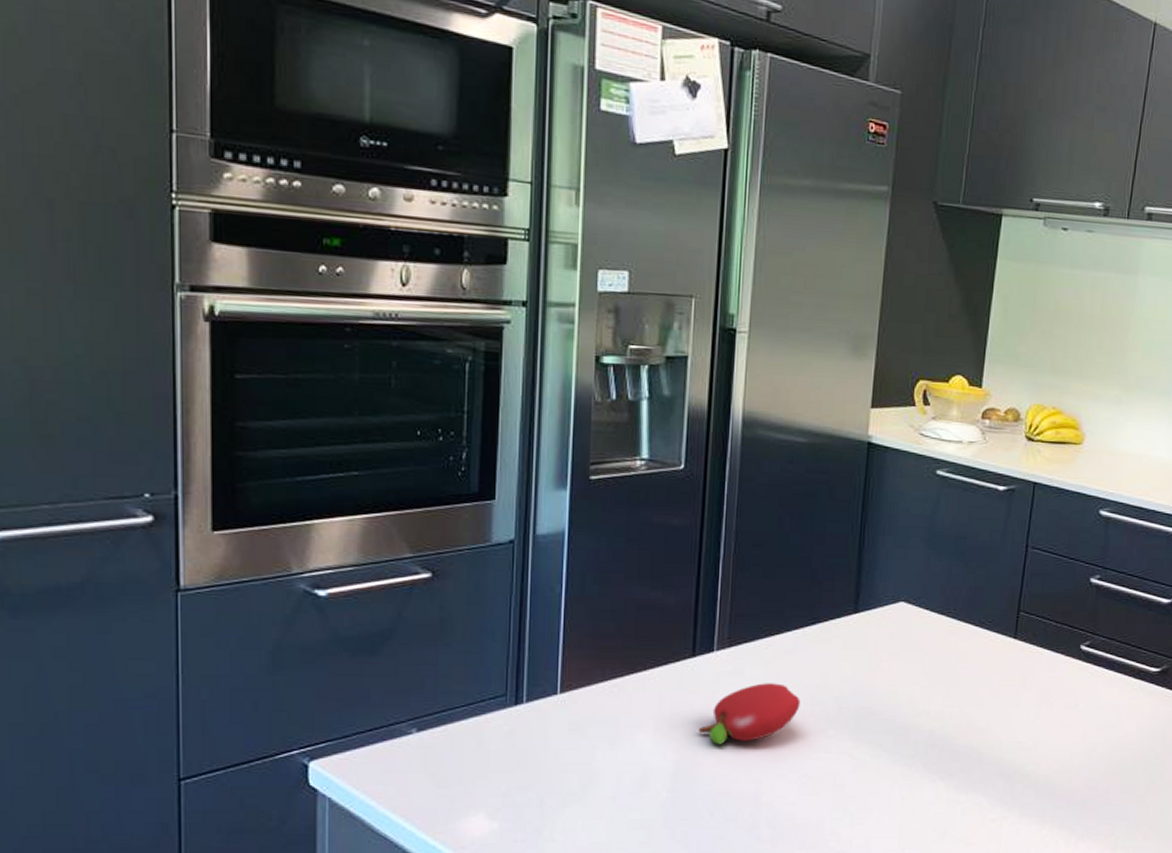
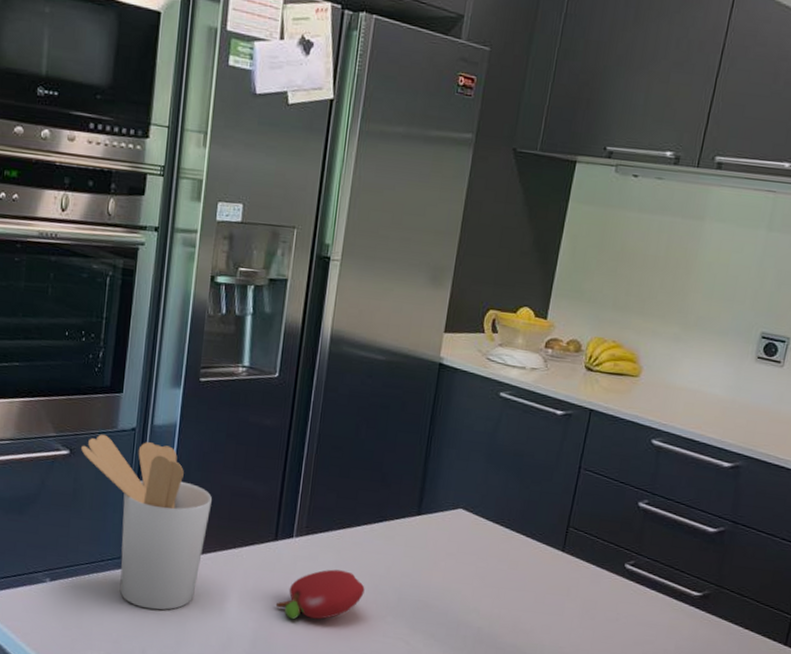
utensil holder: none [447,550,614,752] -> present [81,434,212,610]

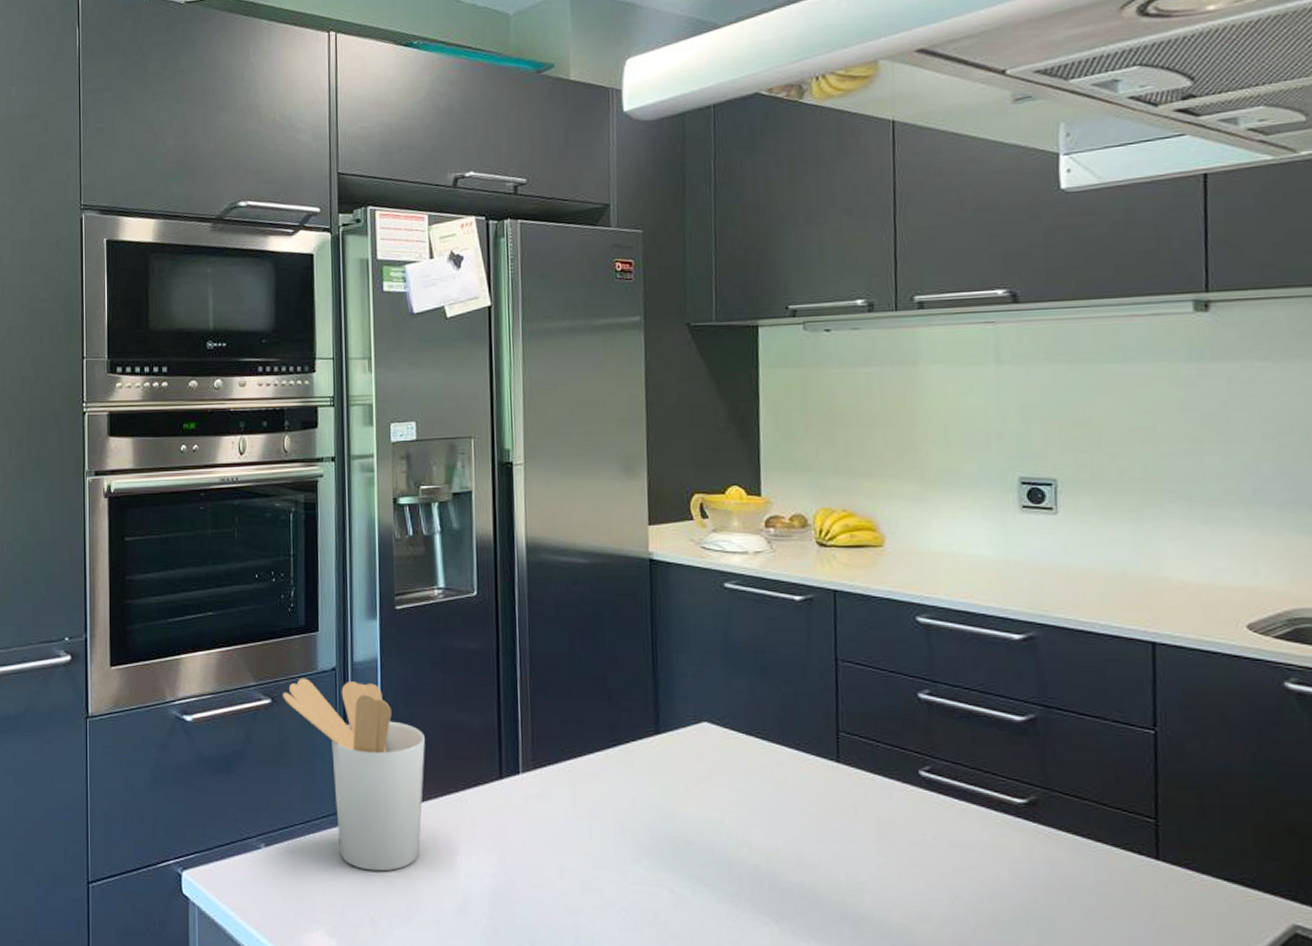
fruit: present [275,569,365,620] -> none [511,807,611,872]

